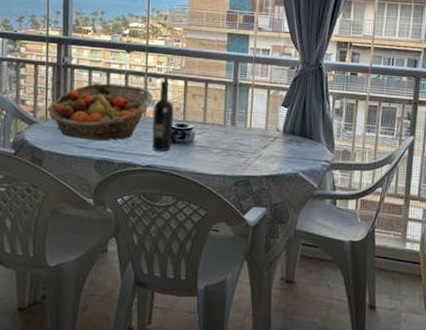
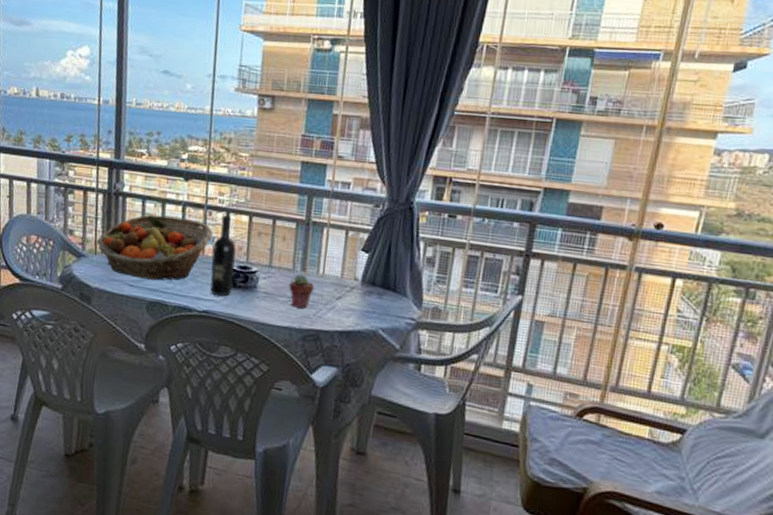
potted succulent: none [221,128,243,158] -> present [289,274,315,309]

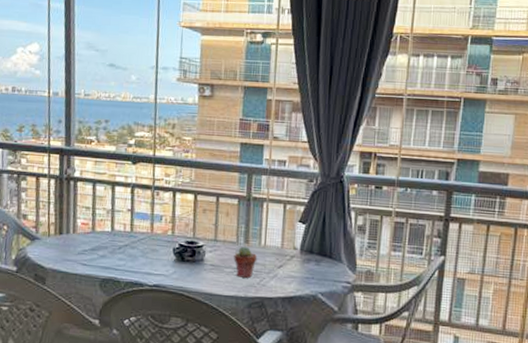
fruit basket: present [97,214,213,281] -> none [50,196,161,259]
wine bottle: present [209,214,237,297] -> none [159,194,184,271]

